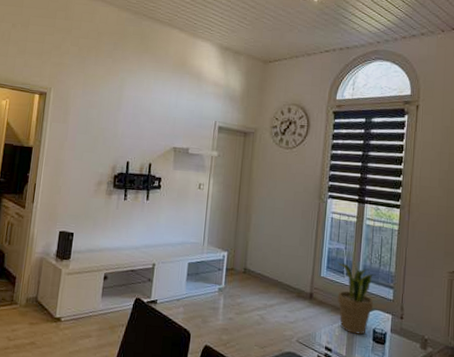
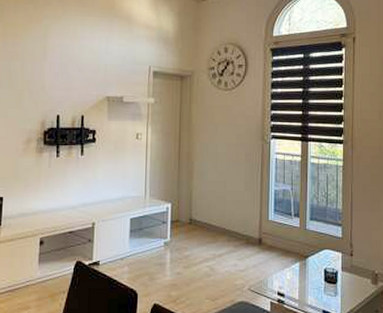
potted plant: present [336,262,376,335] -> none [284,203,323,276]

